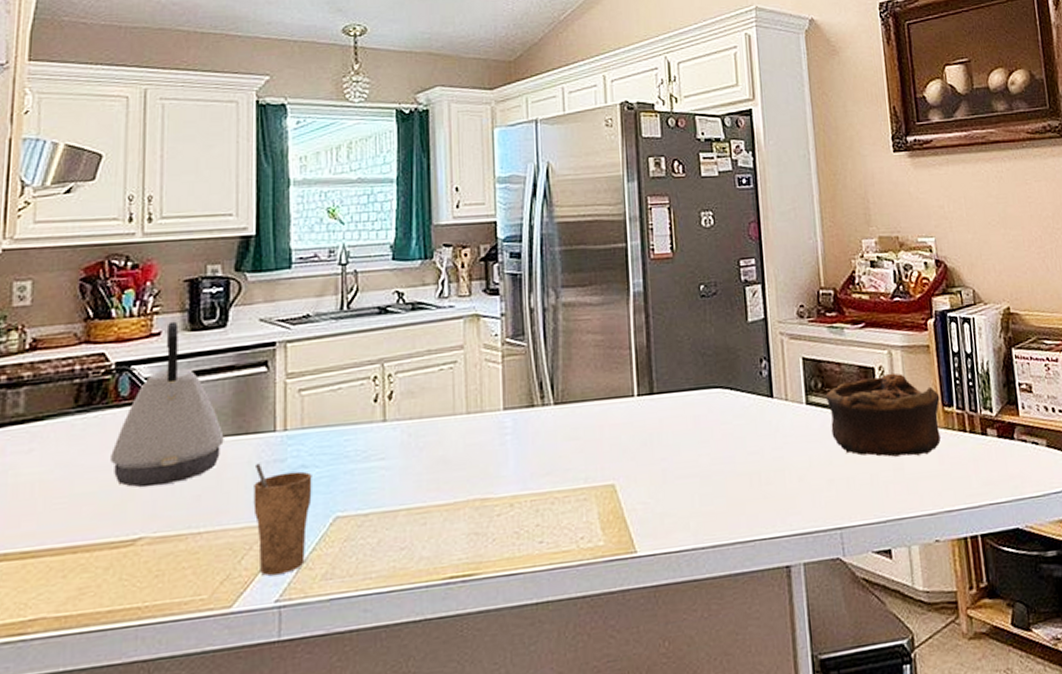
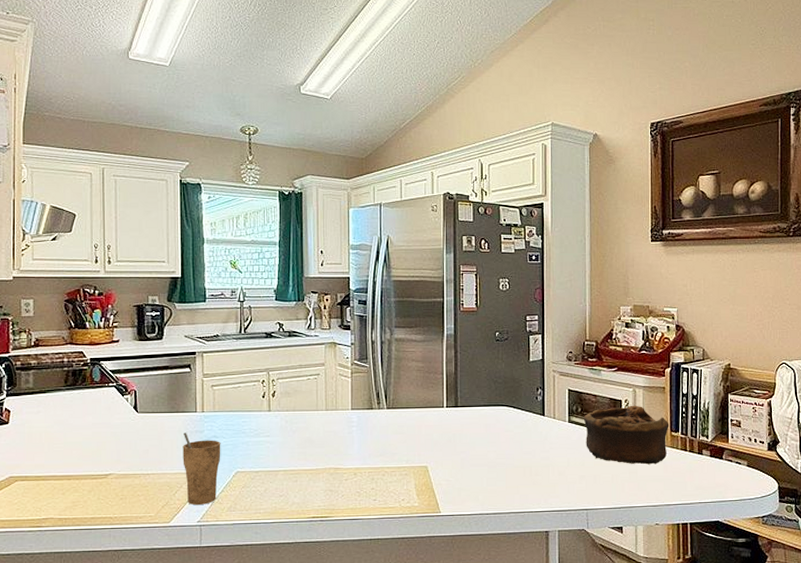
kettle: present [111,321,224,488] -> none [89,333,163,442]

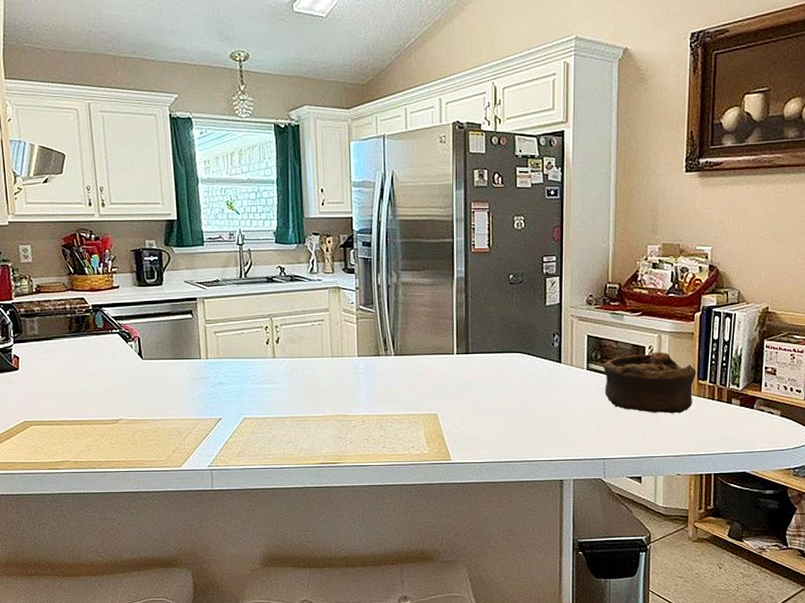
cup: present [183,432,221,505] -> none [189,379,228,450]

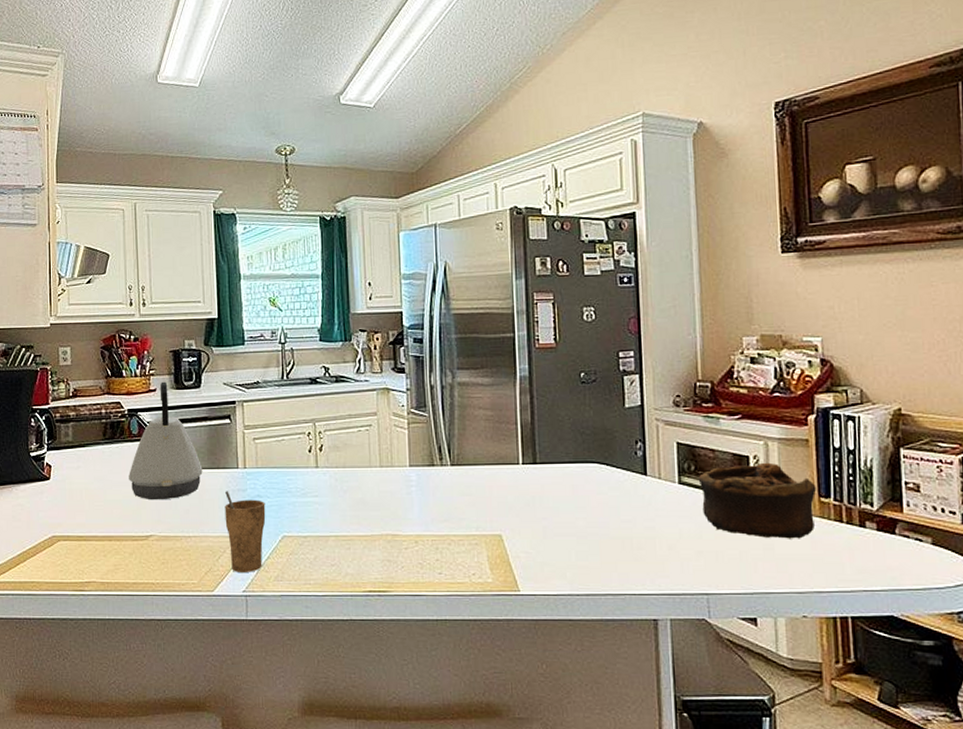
kettle: none [96,279,168,388] -> present [129,381,203,500]
cup: none [189,379,228,450] -> present [225,491,266,572]

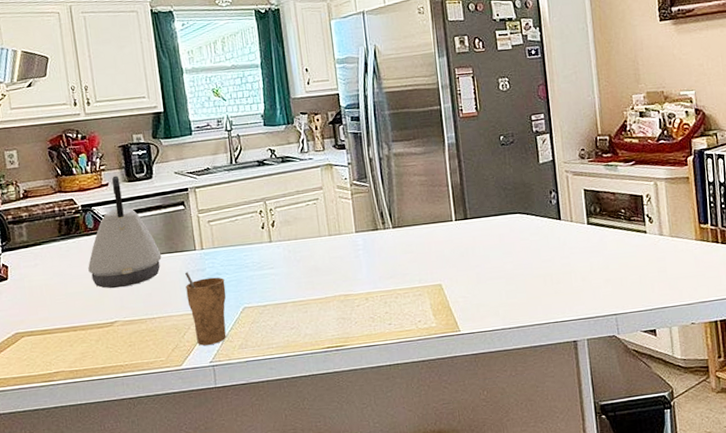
bowl: present [698,462,817,539] -> none [603,199,697,263]

